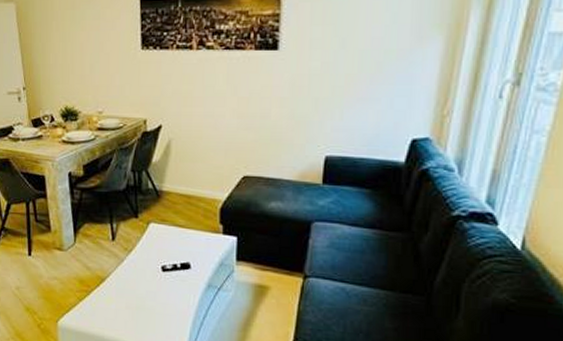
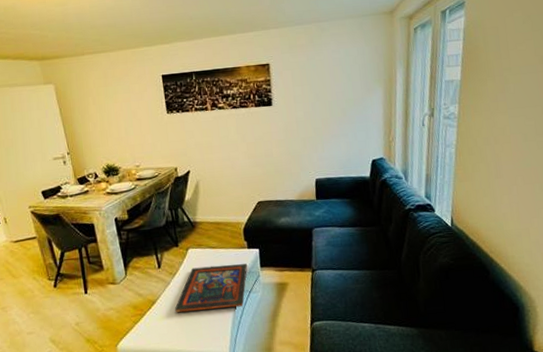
religious icon: none [125,247,220,306] -> present [174,263,248,313]

